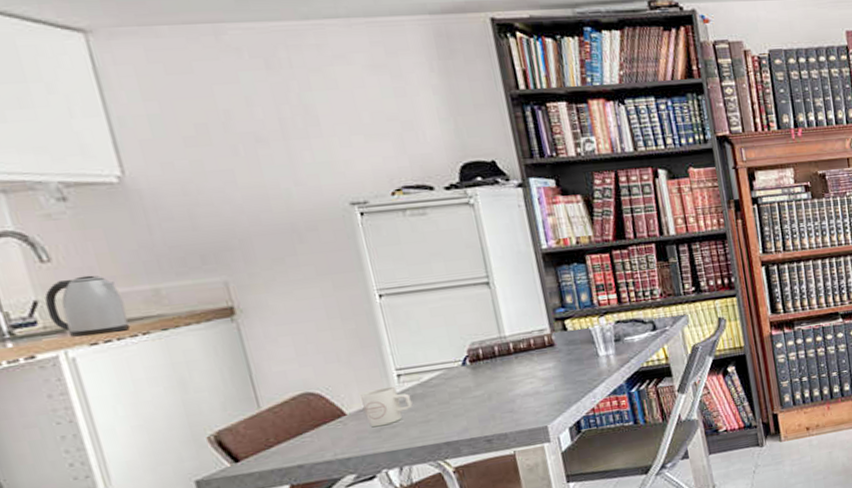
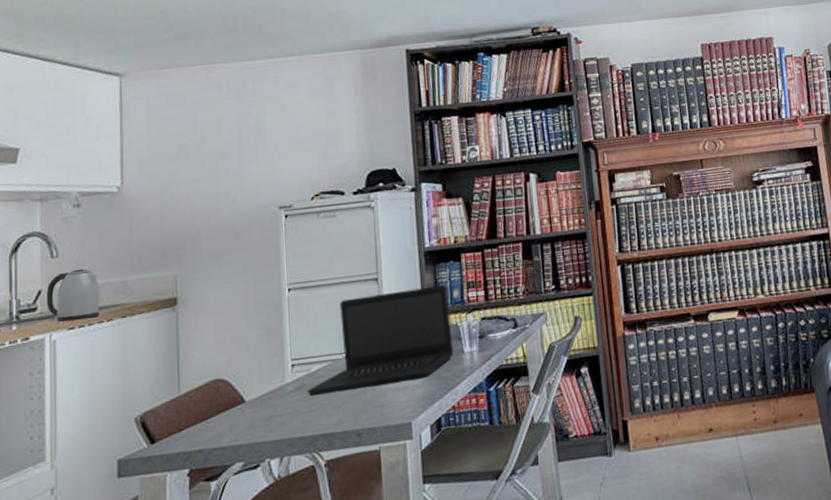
mug: present [361,386,413,428] -> none [260,375,300,416]
laptop: none [420,287,588,405] -> present [306,284,454,396]

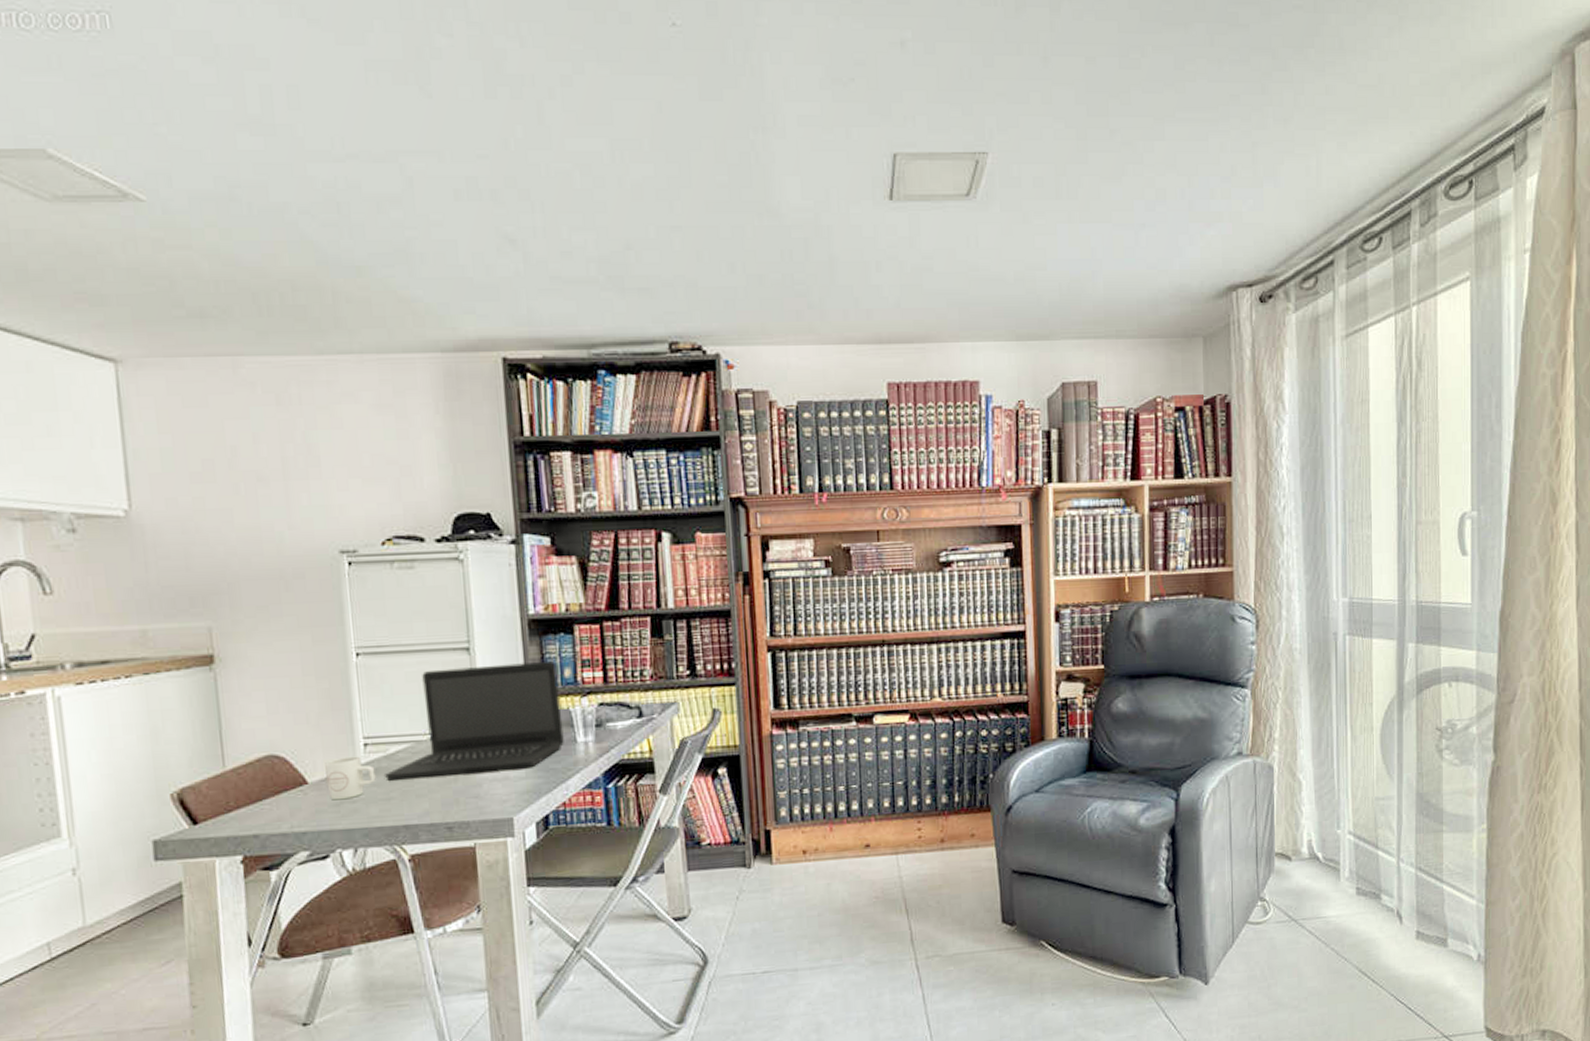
kettle: present [46,269,100,323] -> none [41,611,115,676]
mug: none [260,375,300,416] -> present [325,756,376,801]

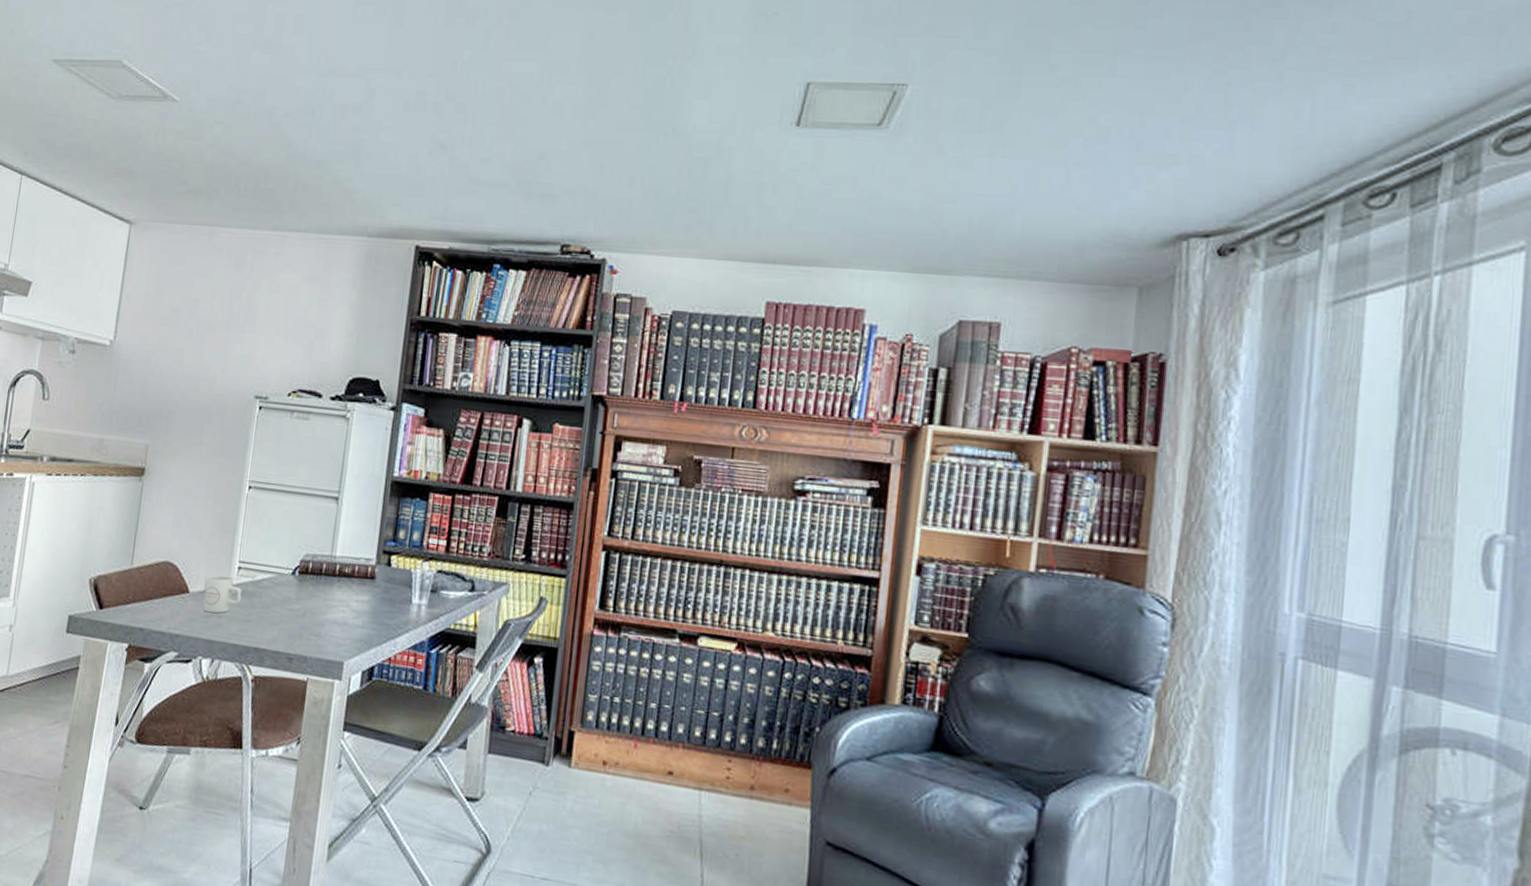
laptop: present [383,660,564,781] -> none [248,512,408,618]

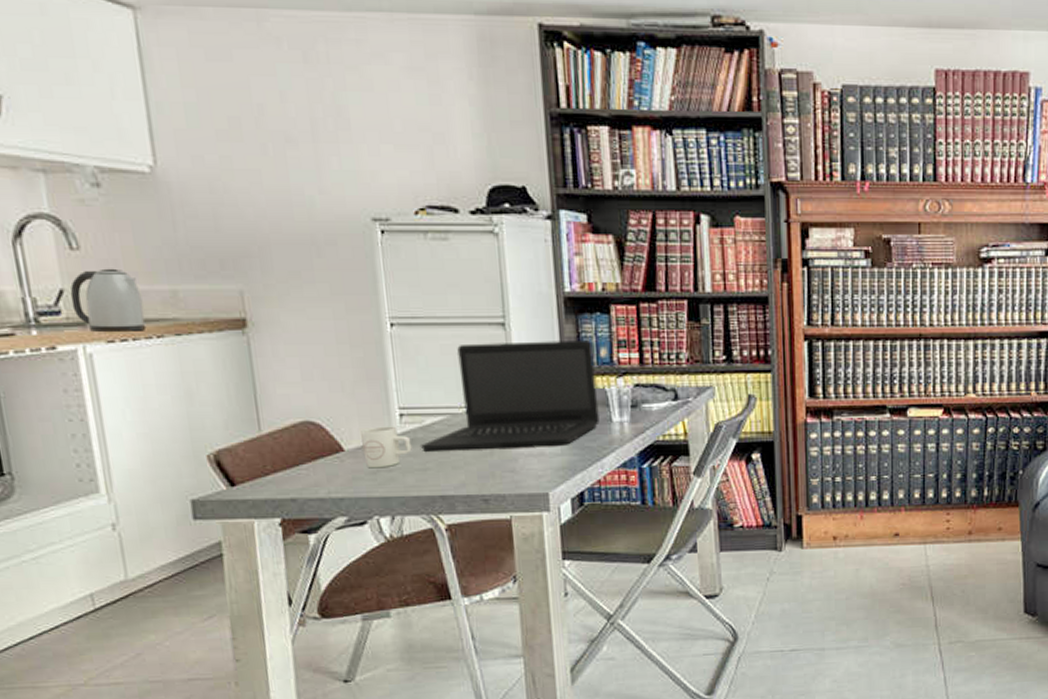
kettle: none [32,416,80,469] -> present [70,268,146,333]
laptop: none [248,512,408,618] -> present [420,339,600,451]

